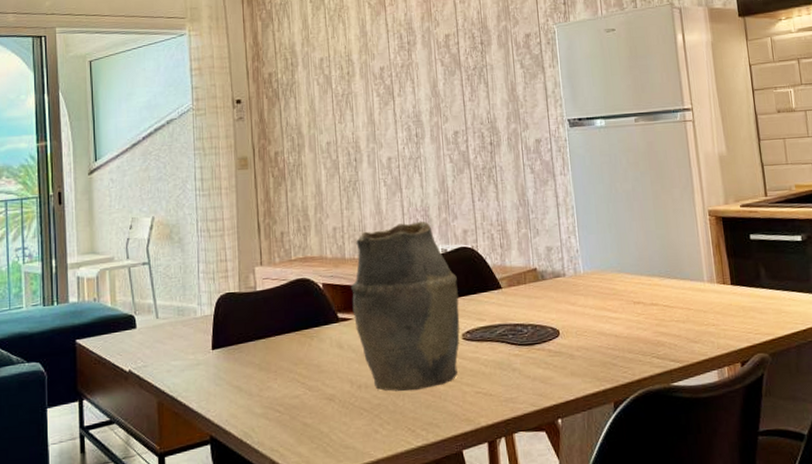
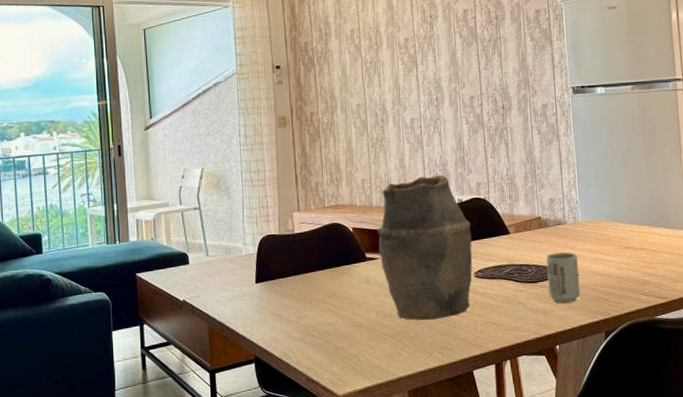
cup: none [543,309,584,369] -> present [546,252,581,303]

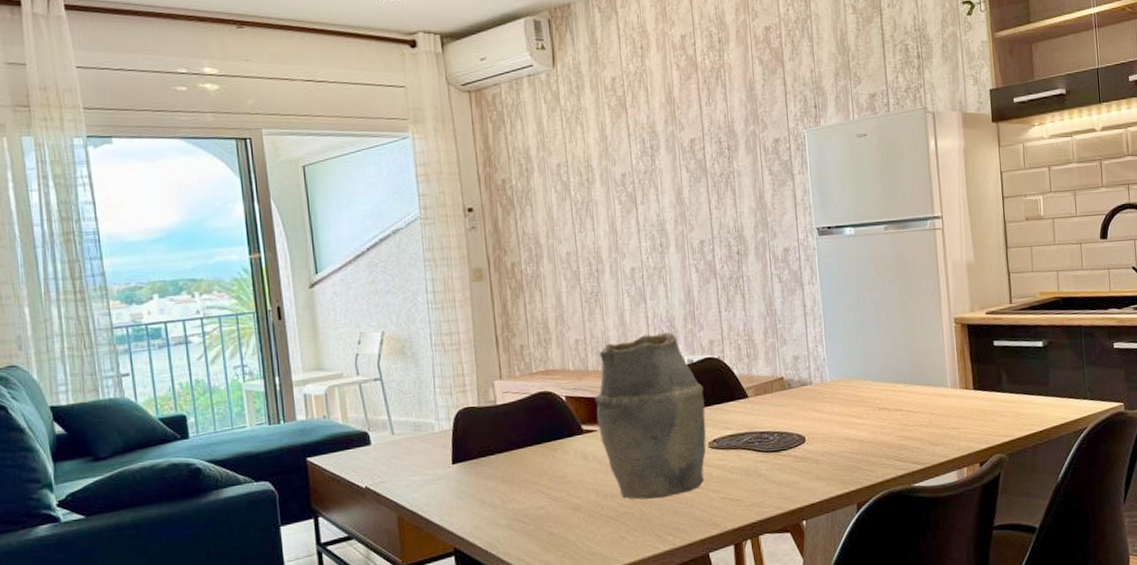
cup: present [546,252,581,303] -> none [789,416,829,473]

